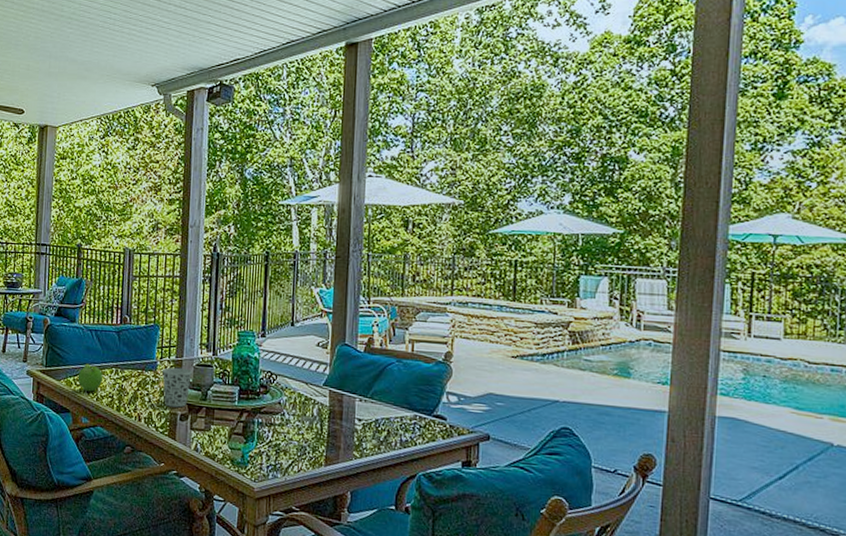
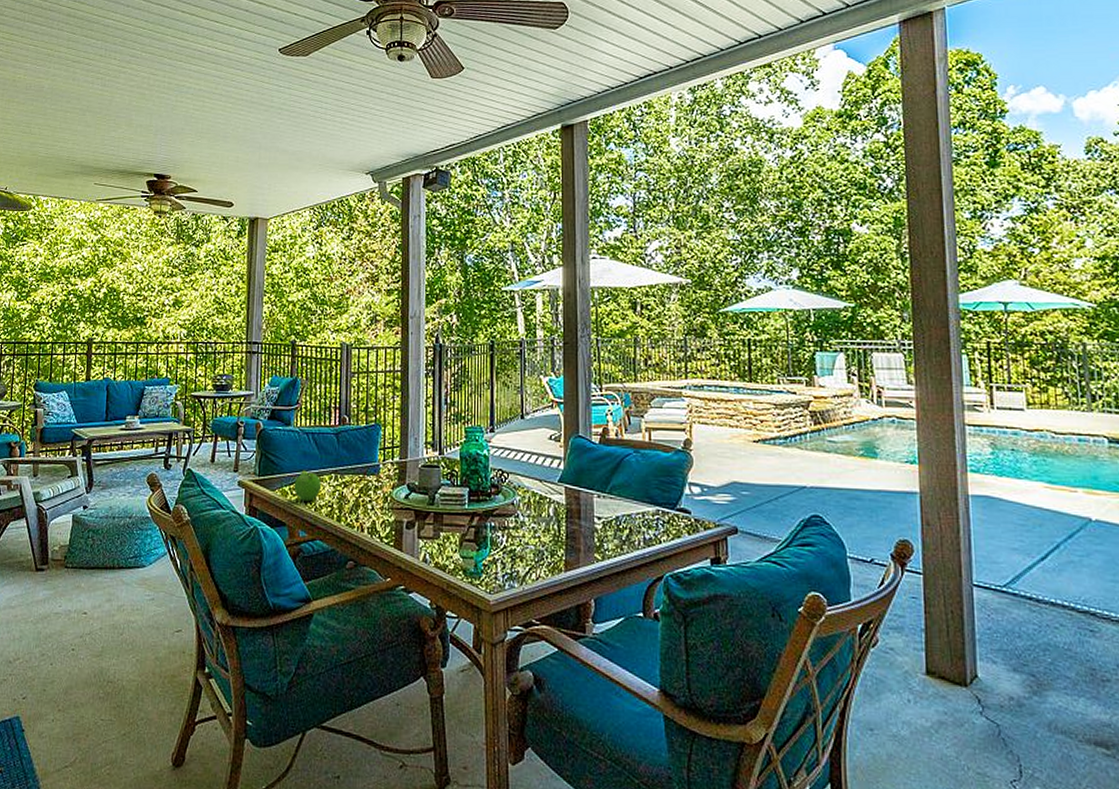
cup: present [161,367,192,408] -> none [384,469,418,515]

